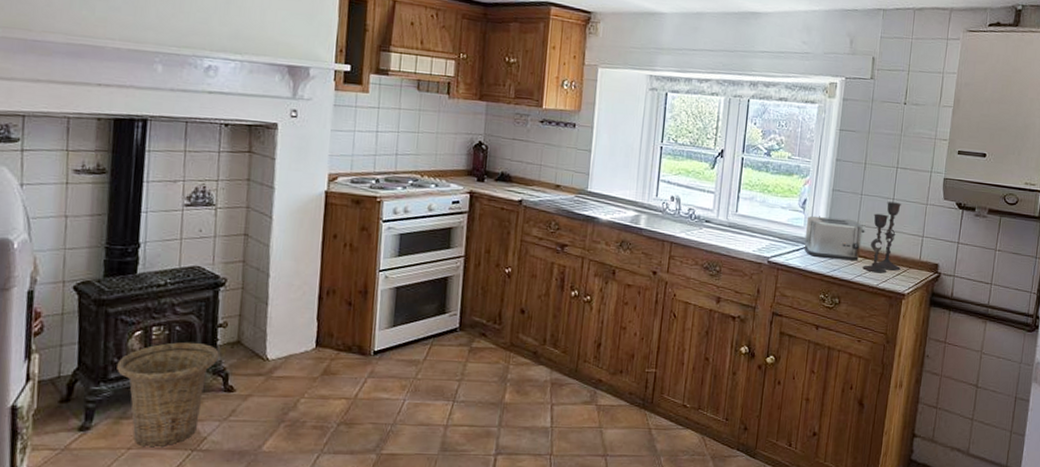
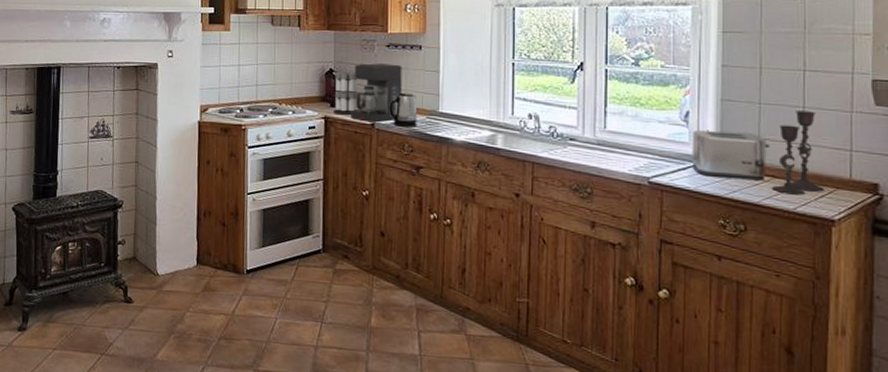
basket: present [117,342,219,448] -> none [44,256,120,350]
spice rack: none [480,140,508,191] -> present [334,66,358,116]
coffee maker: none [498,138,555,200] -> present [350,63,402,123]
kettle: none [538,169,567,206] -> present [389,92,417,128]

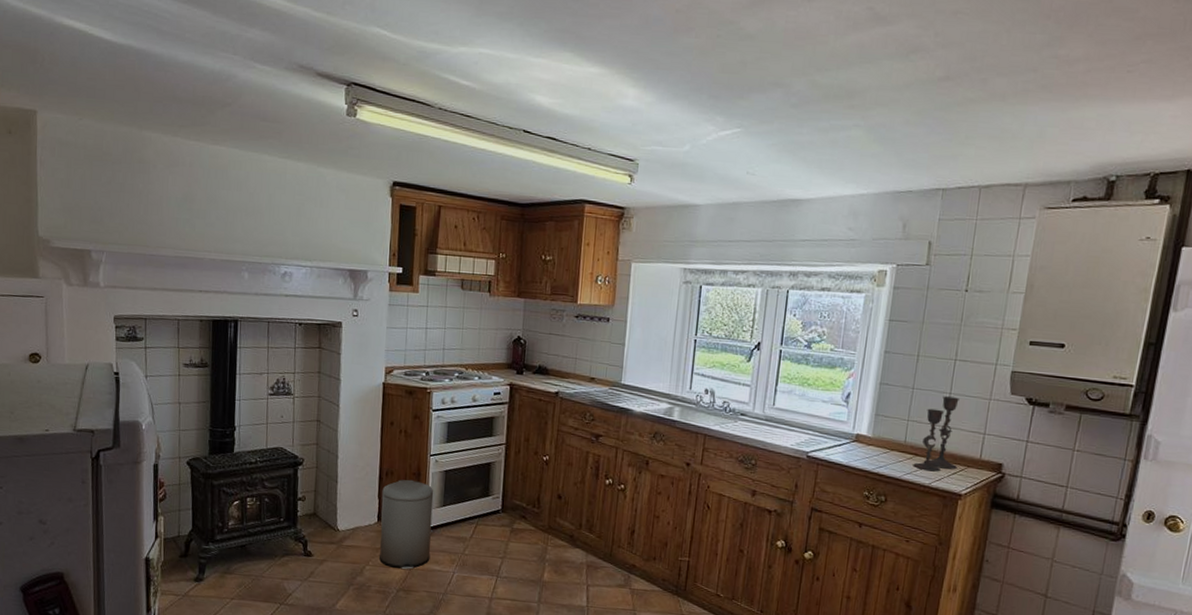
pedal bin: none [199,219,253,317] -> present [379,479,434,570]
spice rack: present [334,66,358,116] -> none [519,334,545,384]
coffee maker: present [350,63,402,123] -> none [535,333,589,391]
kettle: present [389,92,417,128] -> none [573,363,601,398]
toaster: present [691,129,770,181] -> none [847,410,916,458]

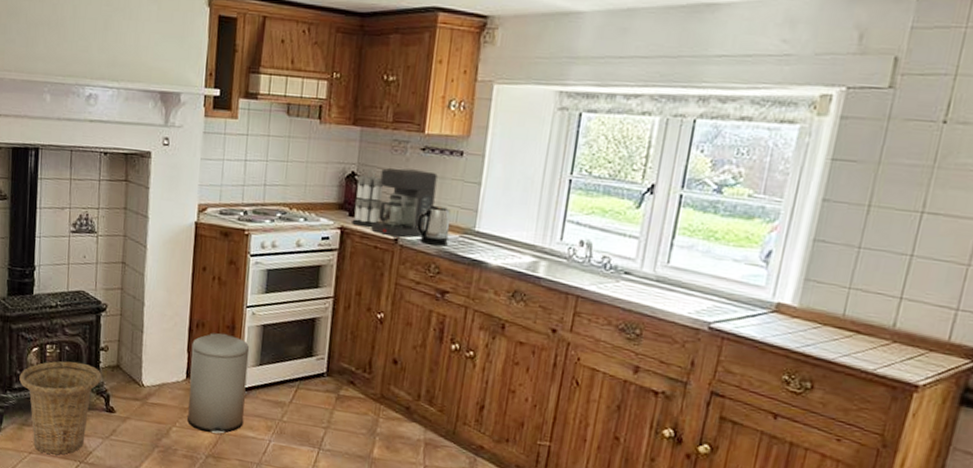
basket: none [221,512,299,599] -> present [19,361,102,455]
spice rack: none [519,334,545,384] -> present [352,170,384,228]
coffee maker: none [535,333,589,391] -> present [371,168,438,238]
kettle: none [573,363,601,398] -> present [416,205,451,247]
candlestick: present [913,396,960,472] -> none [852,259,925,356]

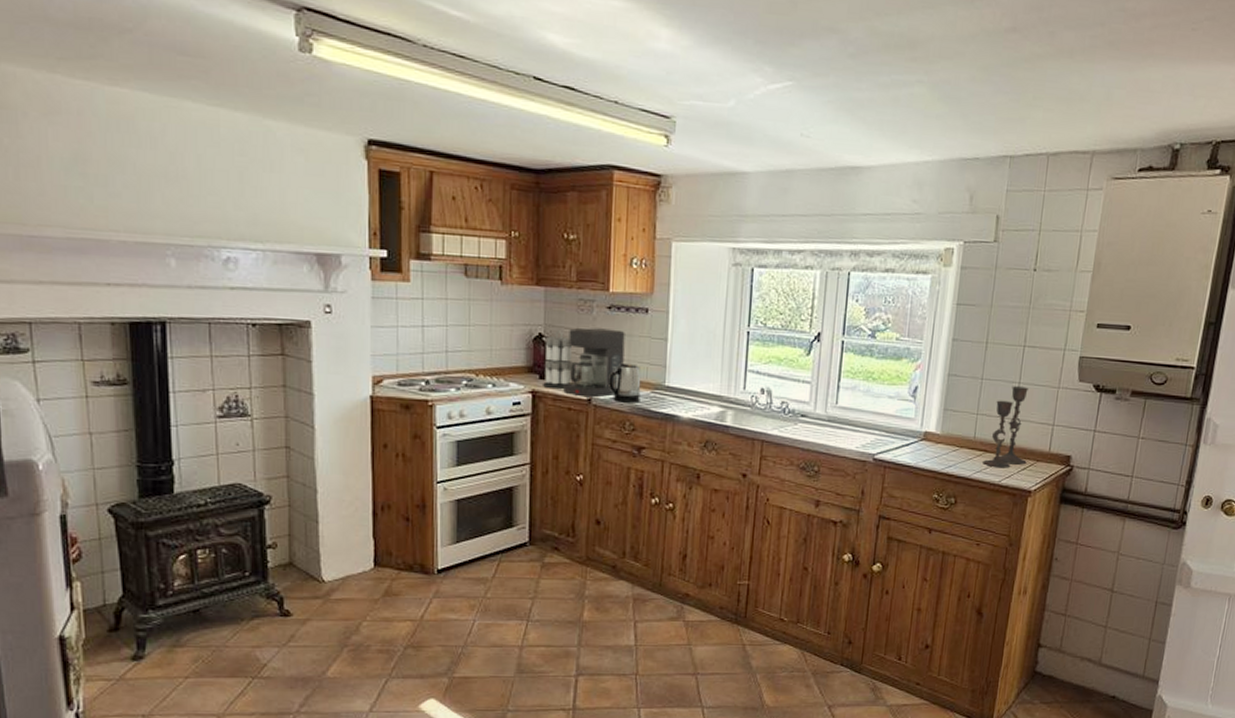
basket: present [19,361,102,455] -> none [164,565,271,676]
pedal bin: present [187,332,250,435] -> none [377,513,444,623]
candlestick: none [852,259,925,356] -> present [983,386,1029,468]

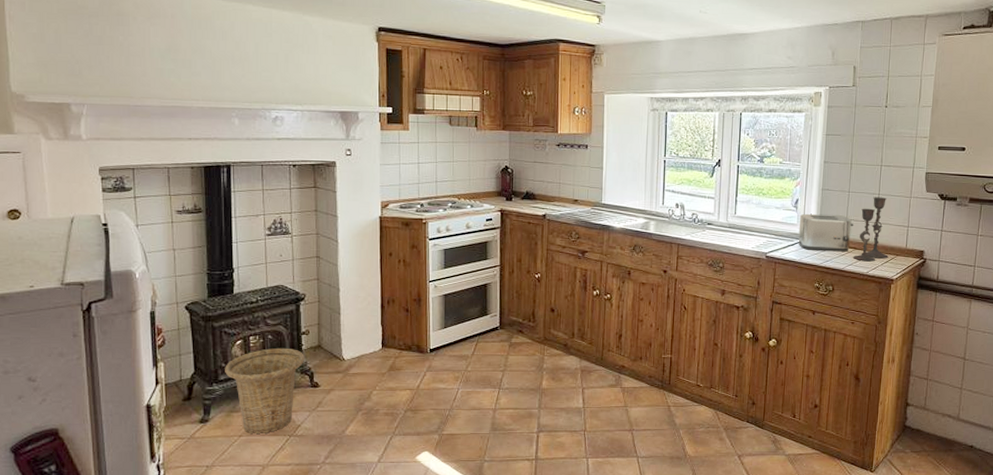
basket: none [164,565,271,676] -> present [225,347,304,435]
spice rack: present [543,330,573,390] -> none [509,163,531,208]
coffee maker: present [563,328,625,398] -> none [524,161,571,214]
kettle: present [608,362,641,404] -> none [559,186,583,218]
toaster: none [914,405,986,455] -> present [798,213,854,252]

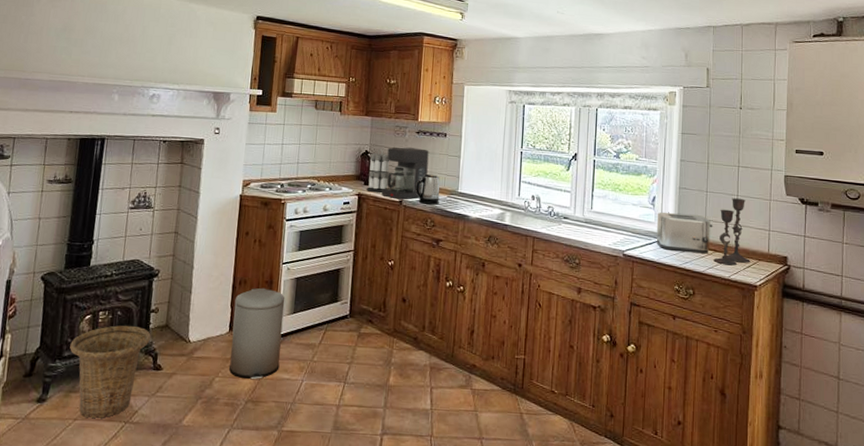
pedal bin: none [384,305,435,391] -> present [229,287,285,380]
spice rack: none [509,163,531,208] -> present [367,149,390,193]
coffee maker: none [524,161,571,214] -> present [381,147,429,200]
kettle: none [559,186,583,218] -> present [415,173,440,206]

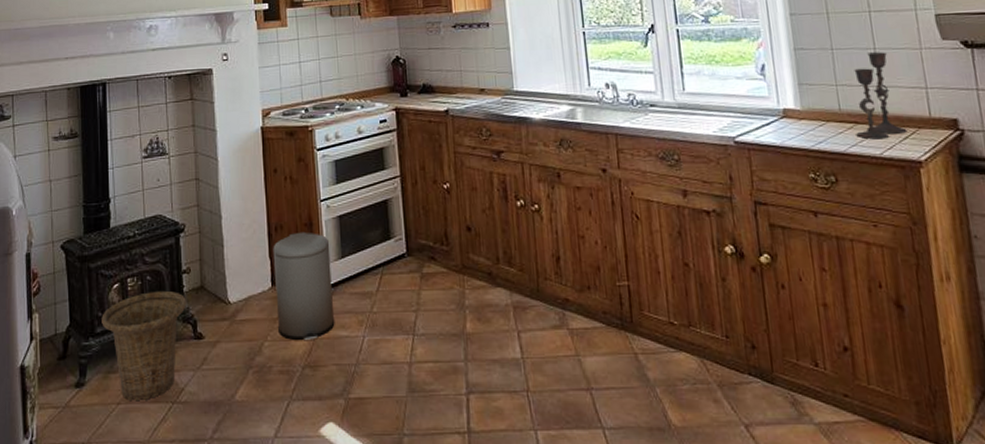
spice rack: present [367,149,390,193] -> none [402,52,429,105]
coffee maker: present [381,147,429,200] -> none [422,45,473,109]
kettle: present [415,173,440,206] -> none [462,73,493,112]
toaster: present [656,211,713,254] -> none [771,80,849,130]

